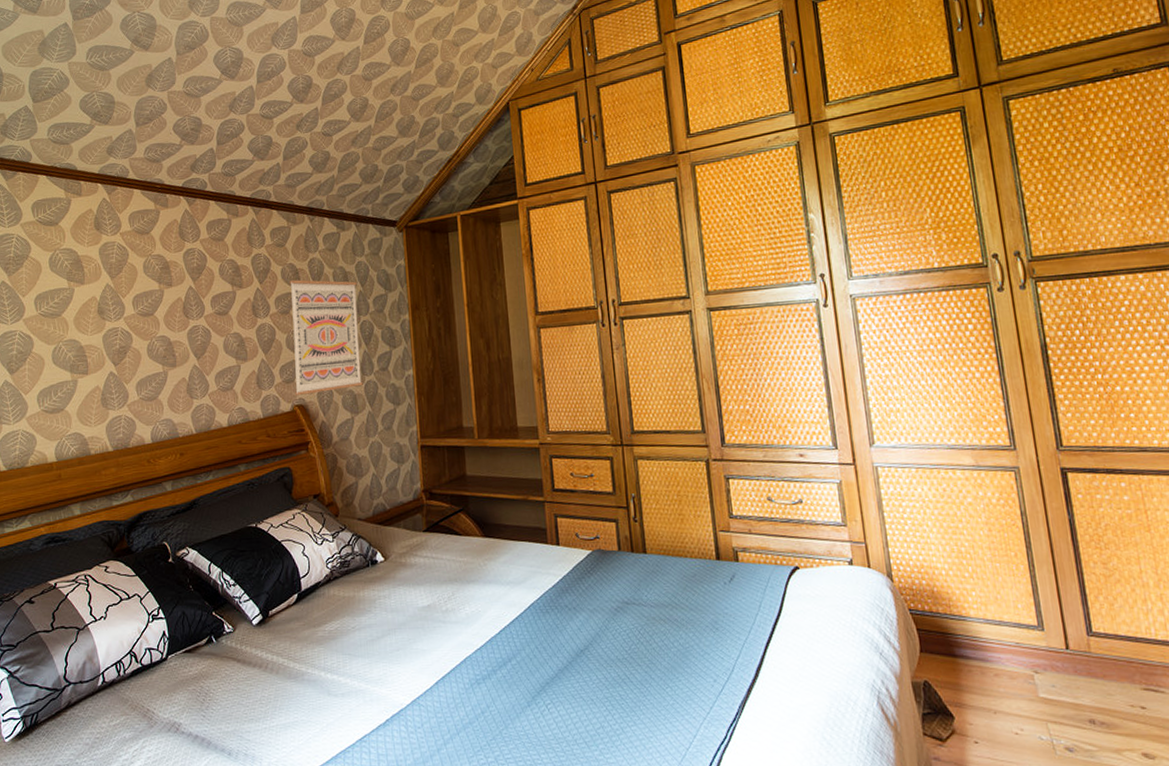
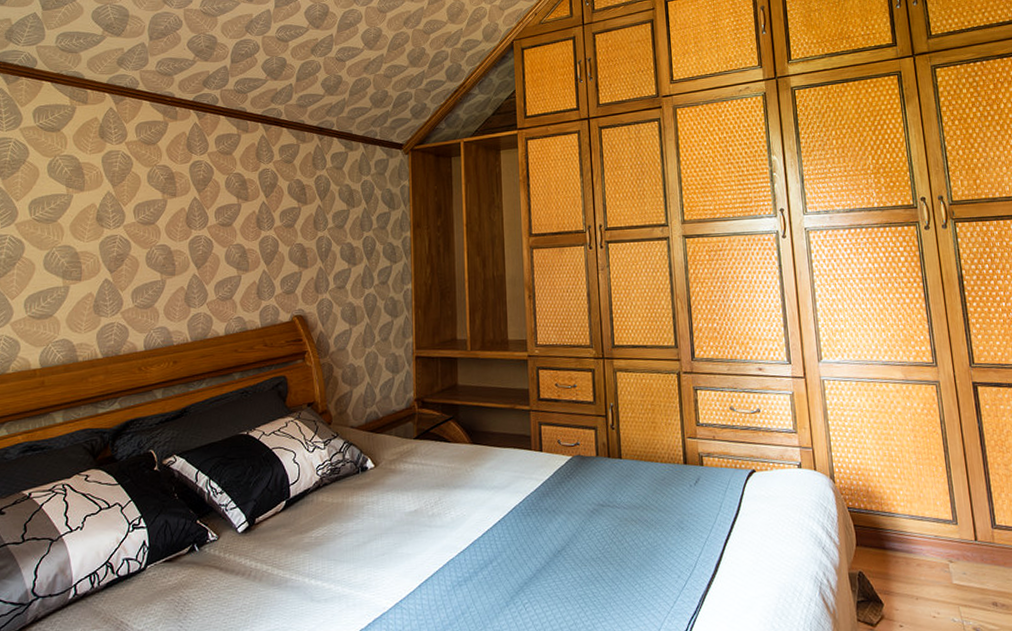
wall art: present [290,280,363,395] -> none [294,195,363,306]

